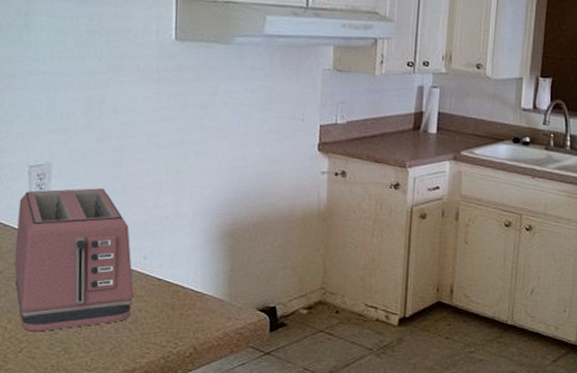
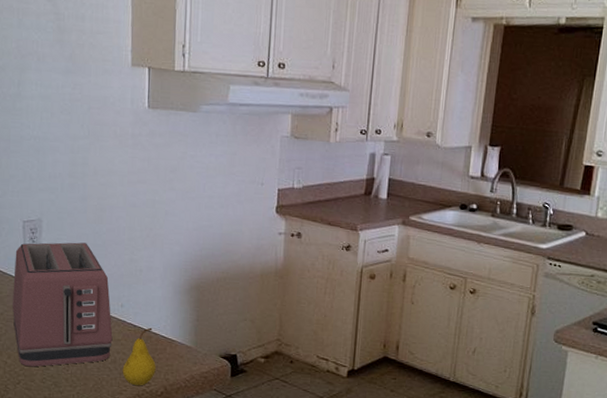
fruit: none [144,280,184,348] -> present [122,327,156,386]

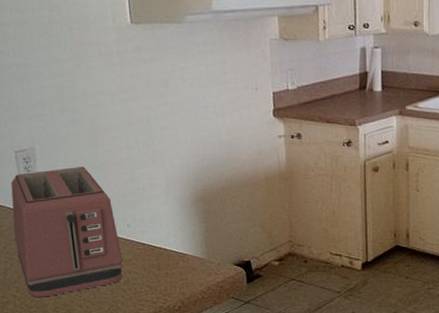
fruit: present [122,327,156,386] -> none [136,244,171,304]

